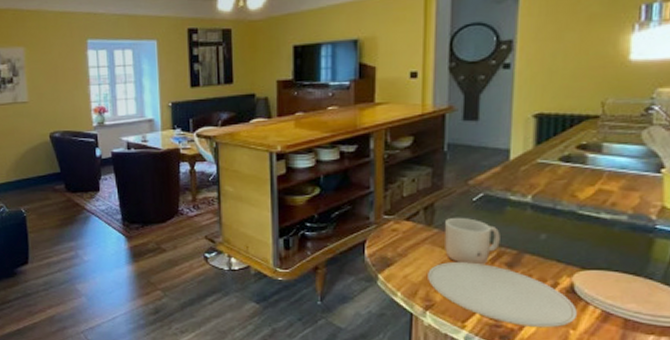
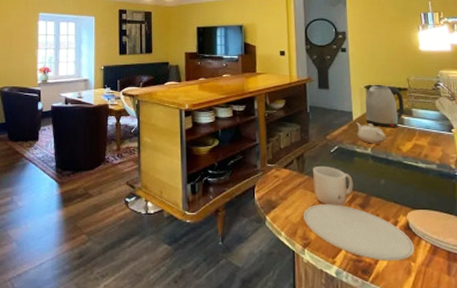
teapot: none [513,163,557,190] -> present [356,122,386,144]
kettle: none [529,111,592,169] -> present [365,84,405,128]

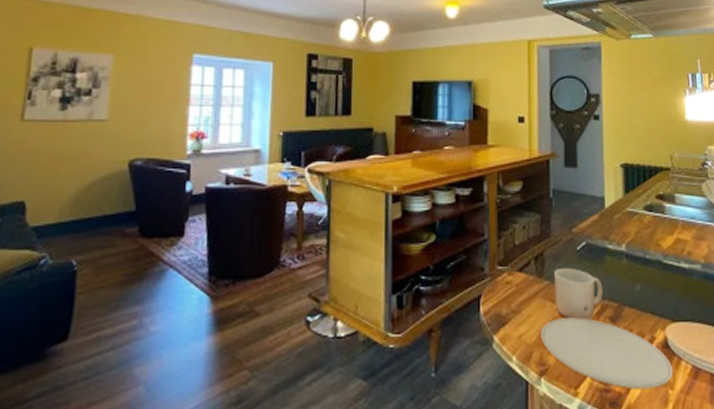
teapot: present [356,122,386,144] -> none [608,211,644,239]
kettle: present [365,84,405,128] -> none [620,162,666,218]

